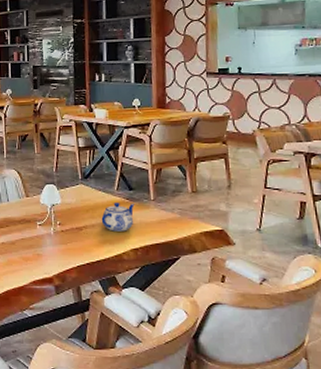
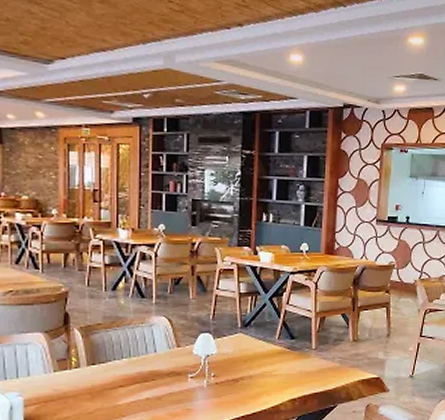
teapot: present [101,203,135,232] -> none [259,352,295,382]

